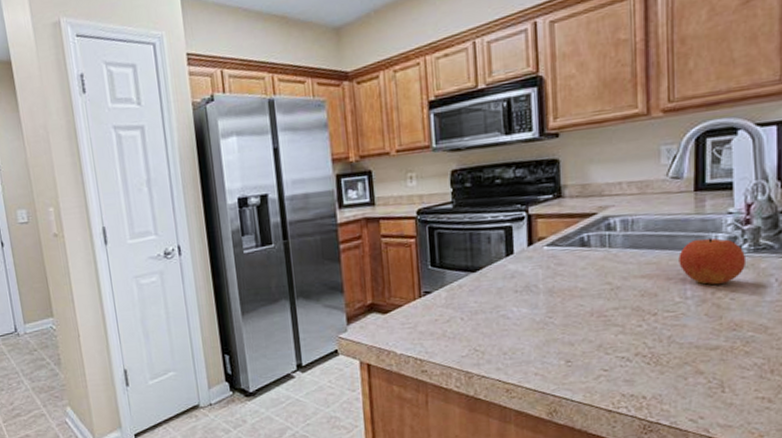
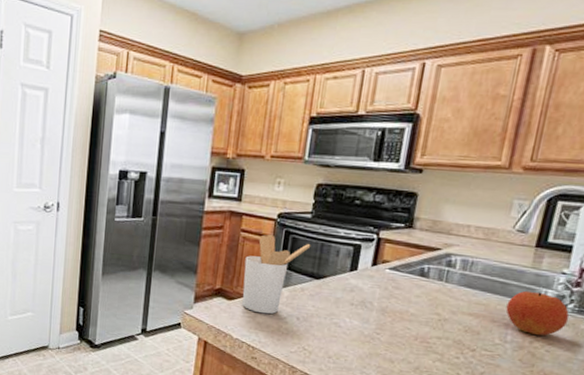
utensil holder: none [392,234,459,322] -> present [242,234,311,314]

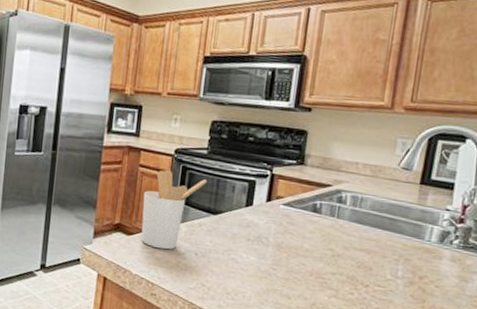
fruit: present [506,290,569,336] -> none [395,226,455,271]

